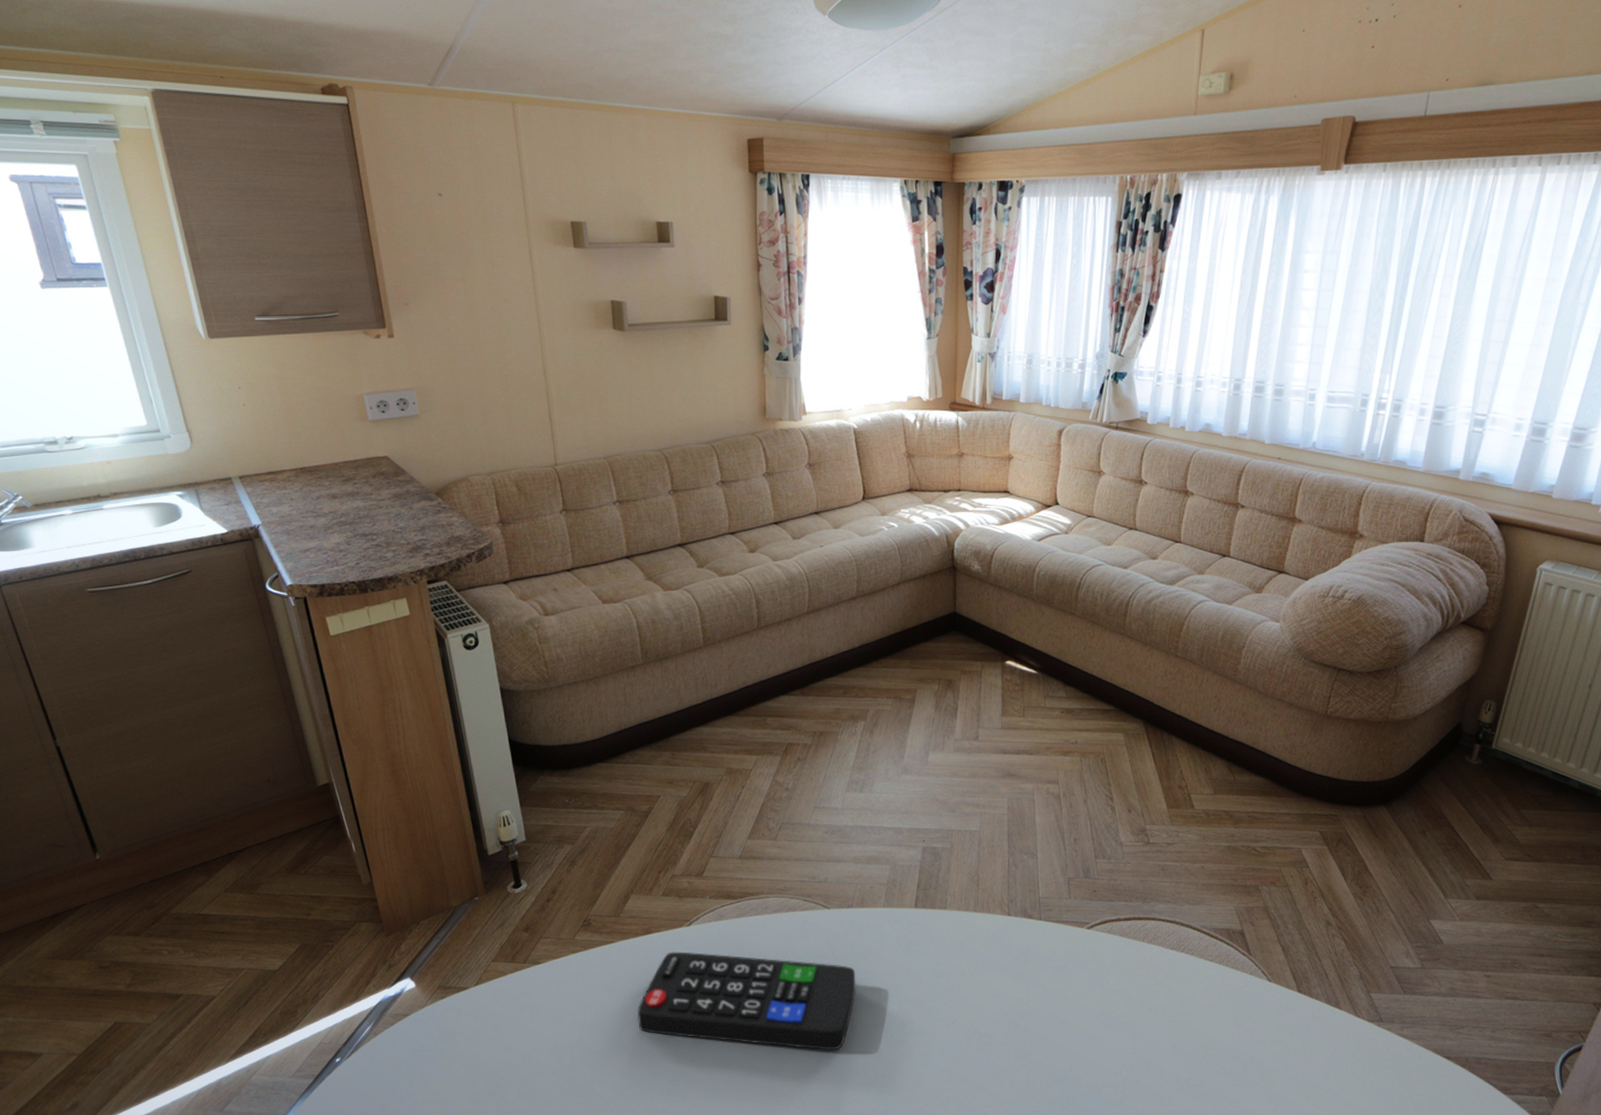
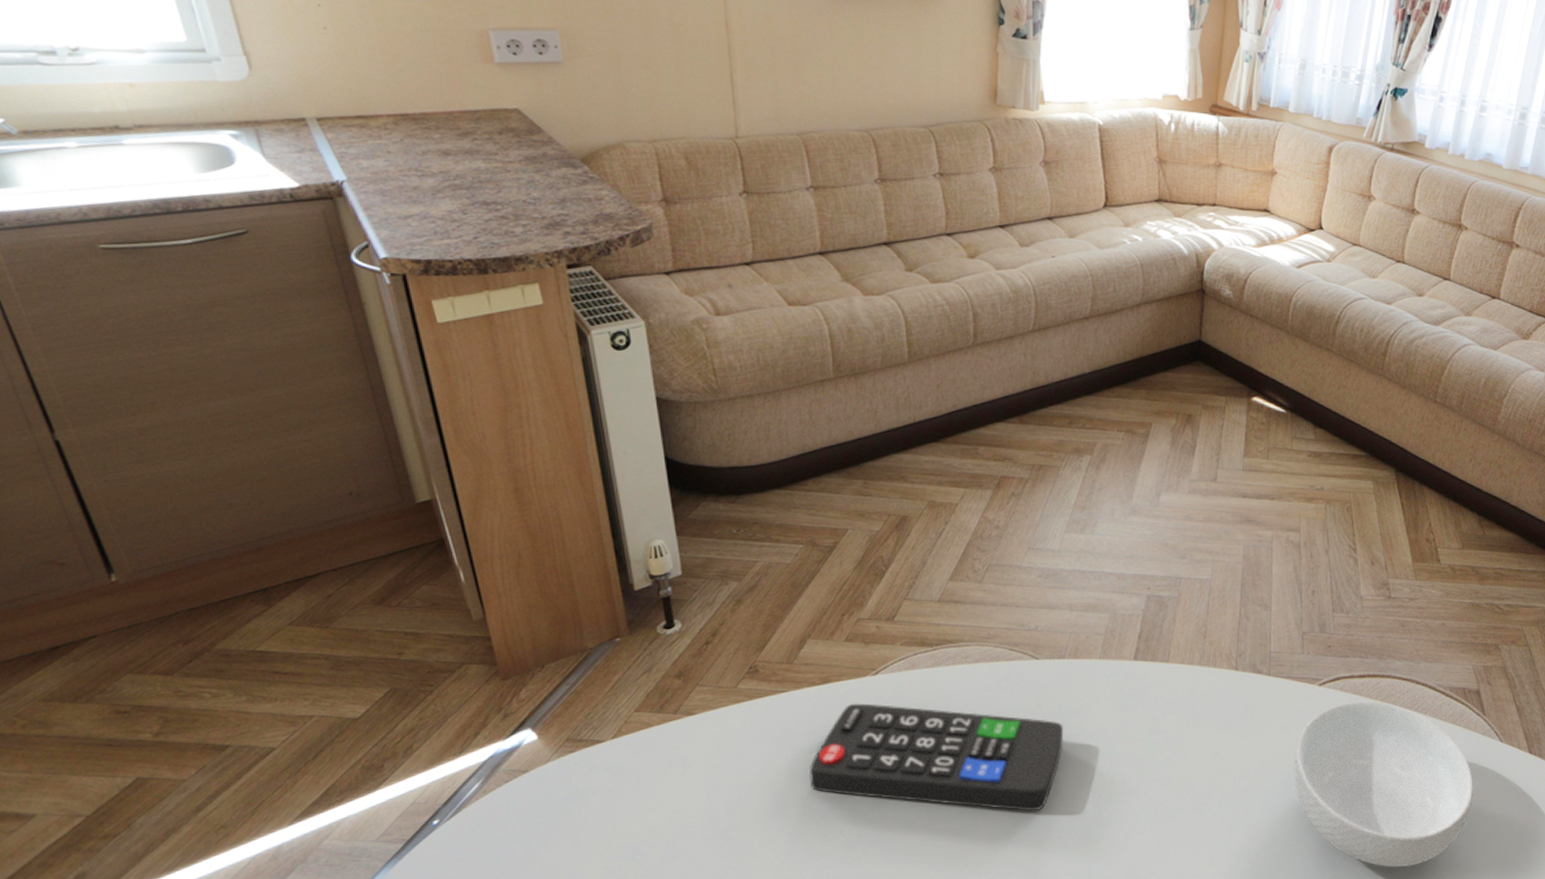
cereal bowl: none [1070,943,1247,1107] -> present [1294,701,1474,868]

